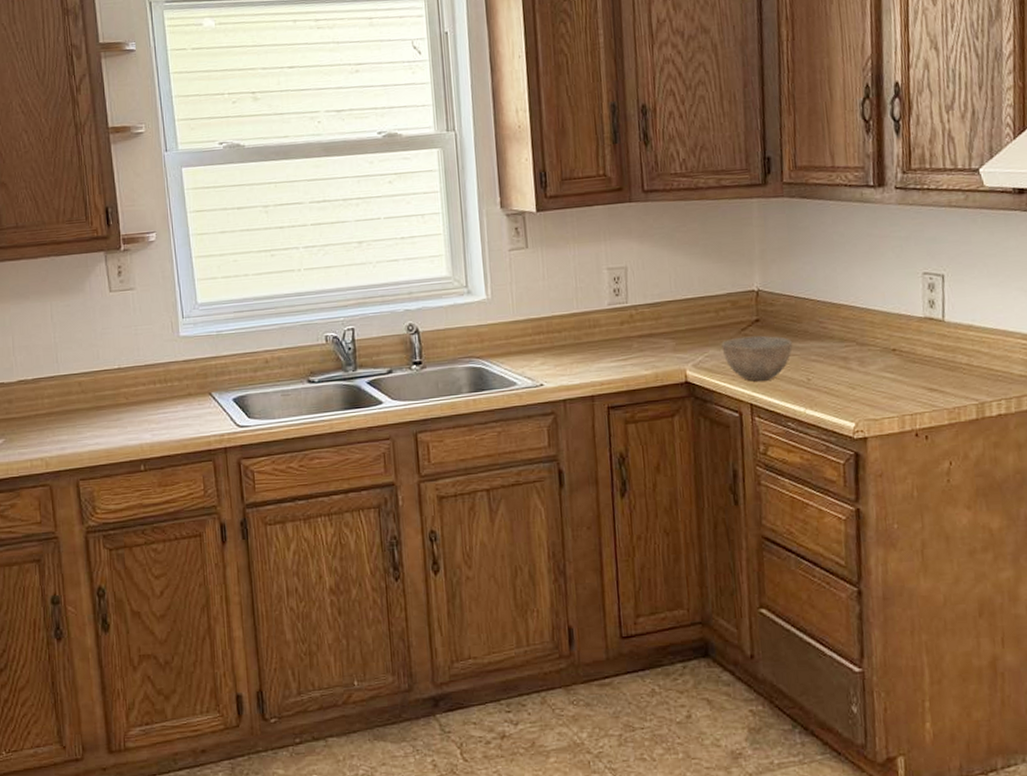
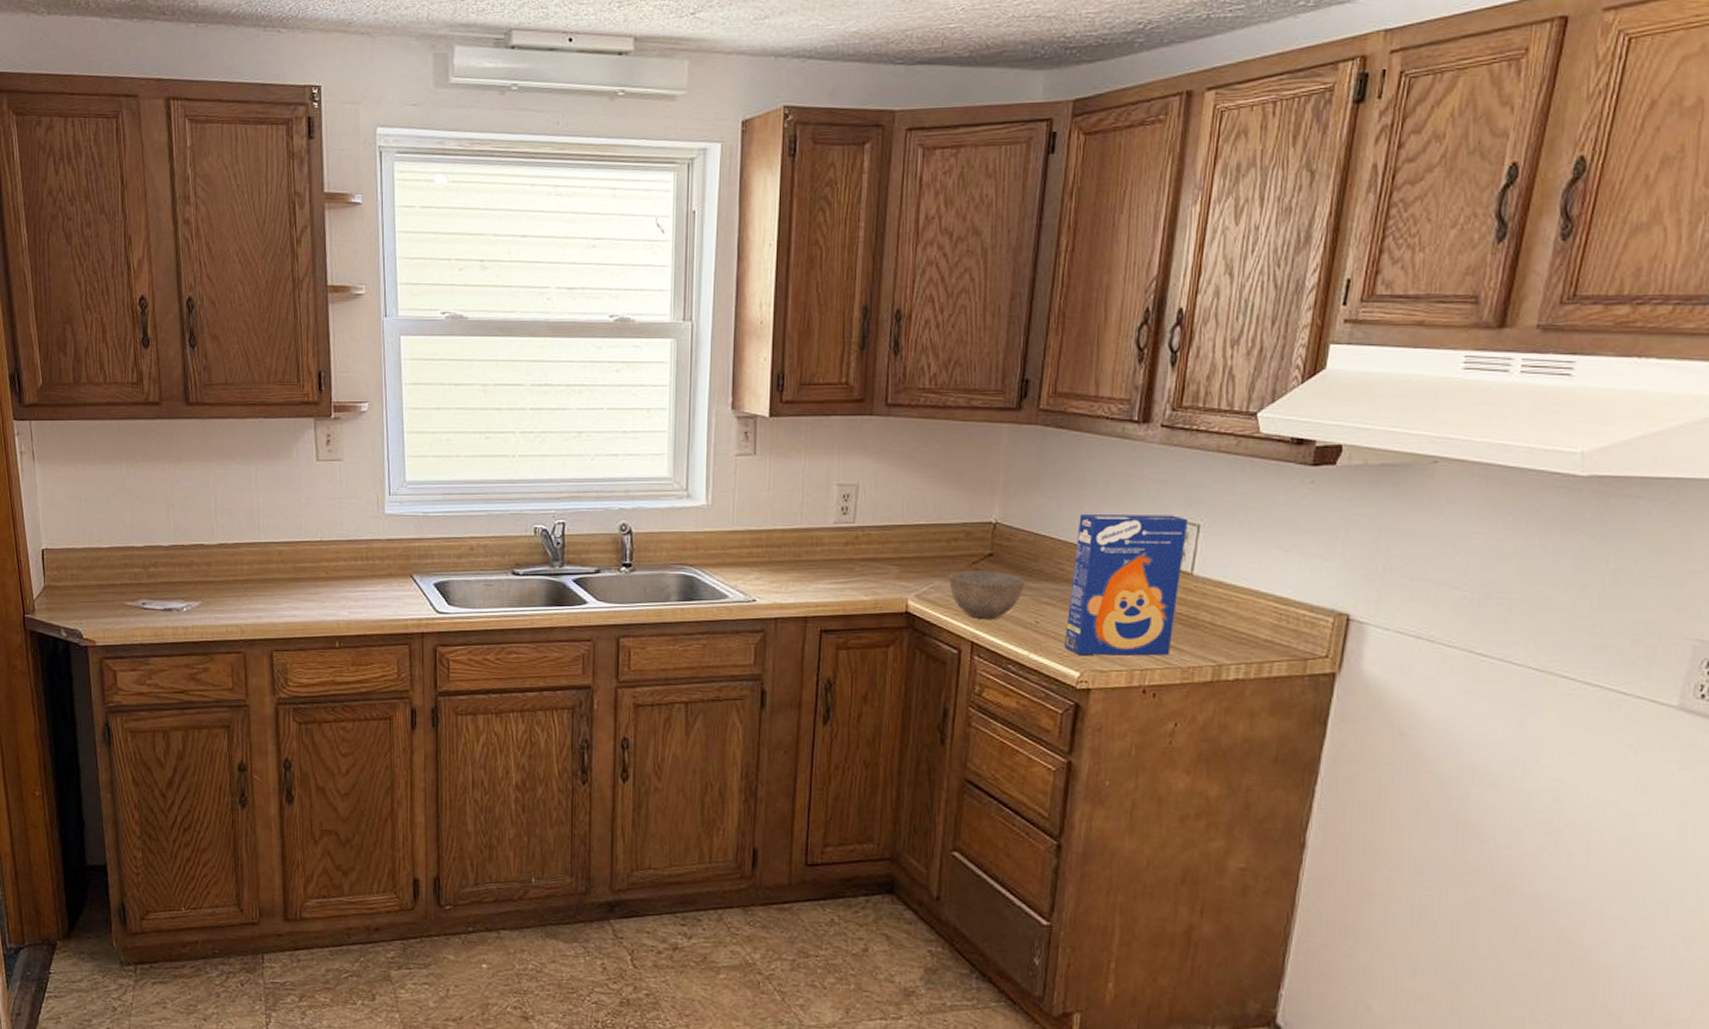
cereal box: none [833,268,935,406] -> present [1065,514,1189,656]

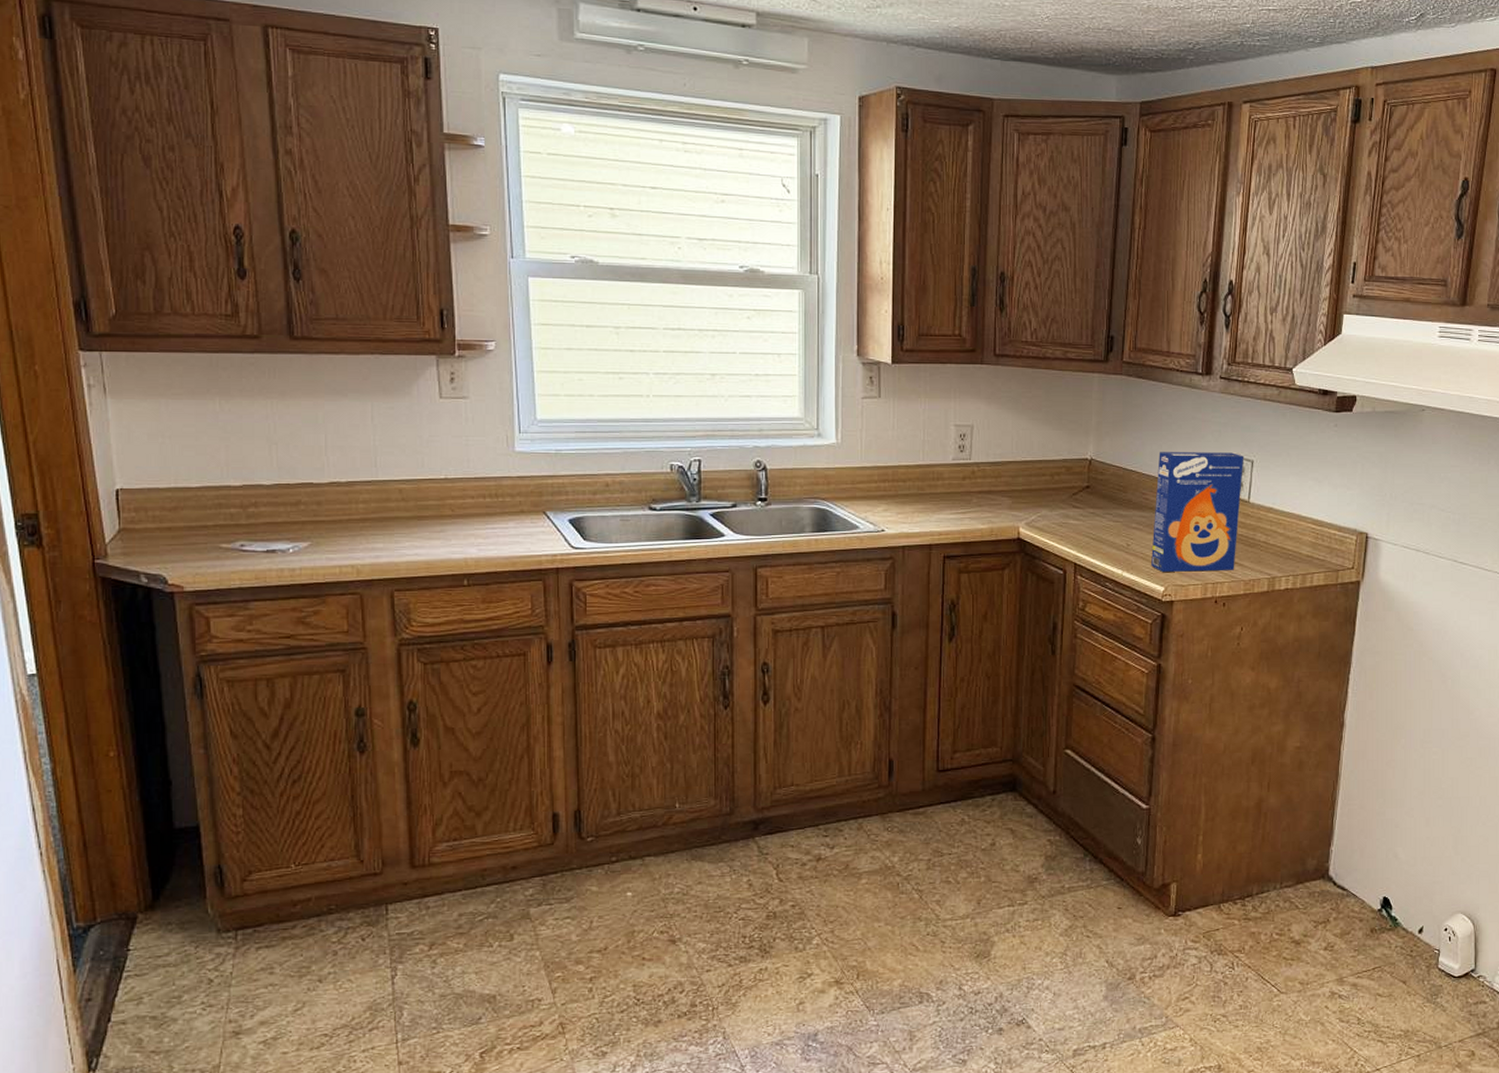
bowl: present [949,570,1025,619] -> none [1054,501,1116,543]

